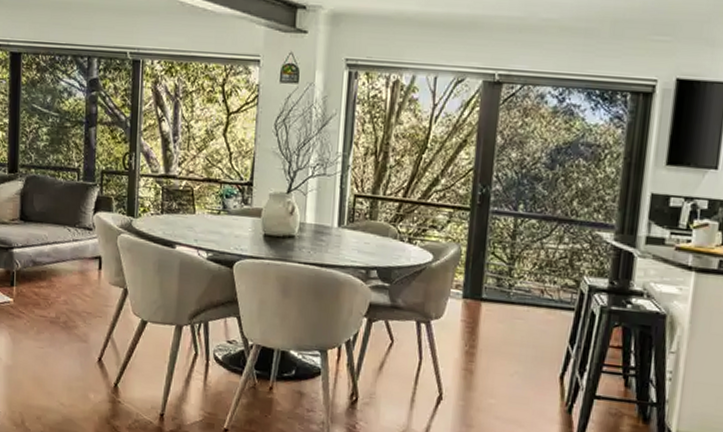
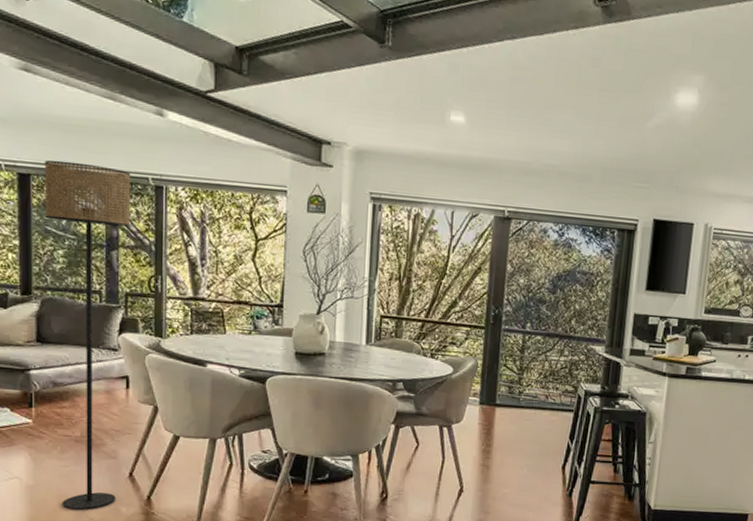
floor lamp: none [32,38,111,394] -> present [44,160,131,510]

